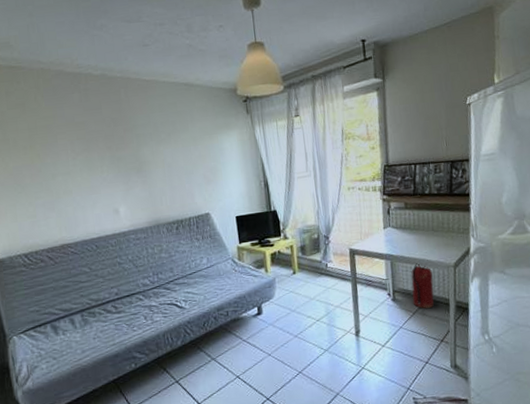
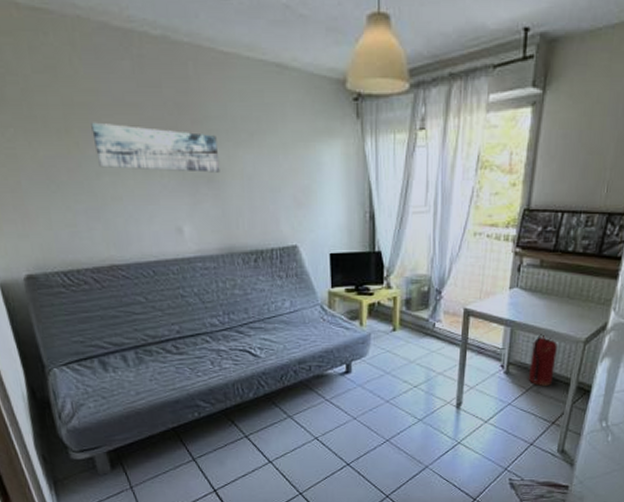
wall art: none [49,137,147,171] -> present [91,122,221,173]

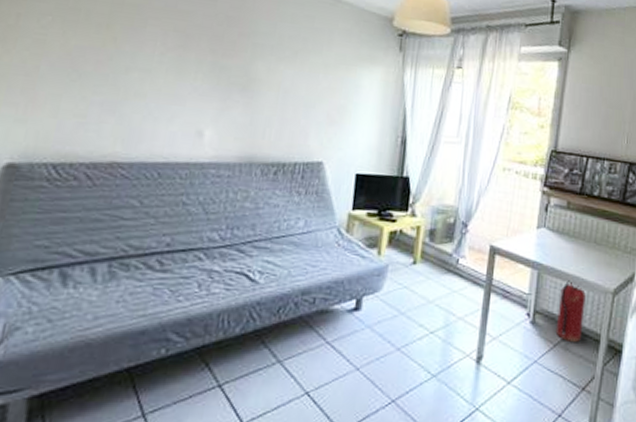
wall art: present [91,122,221,173] -> none [131,21,261,83]

